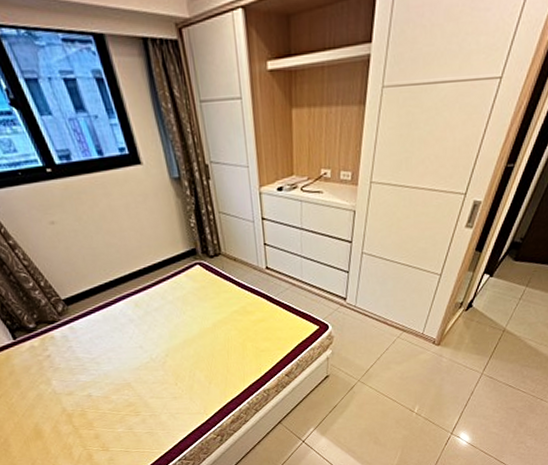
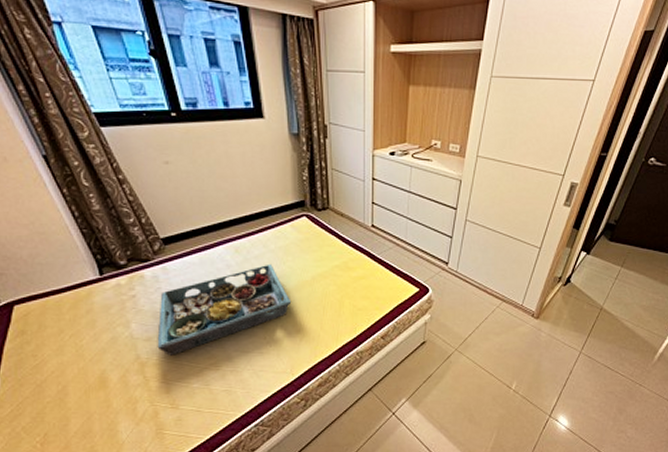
serving tray: none [73,314,197,408] -> present [157,263,292,357]

